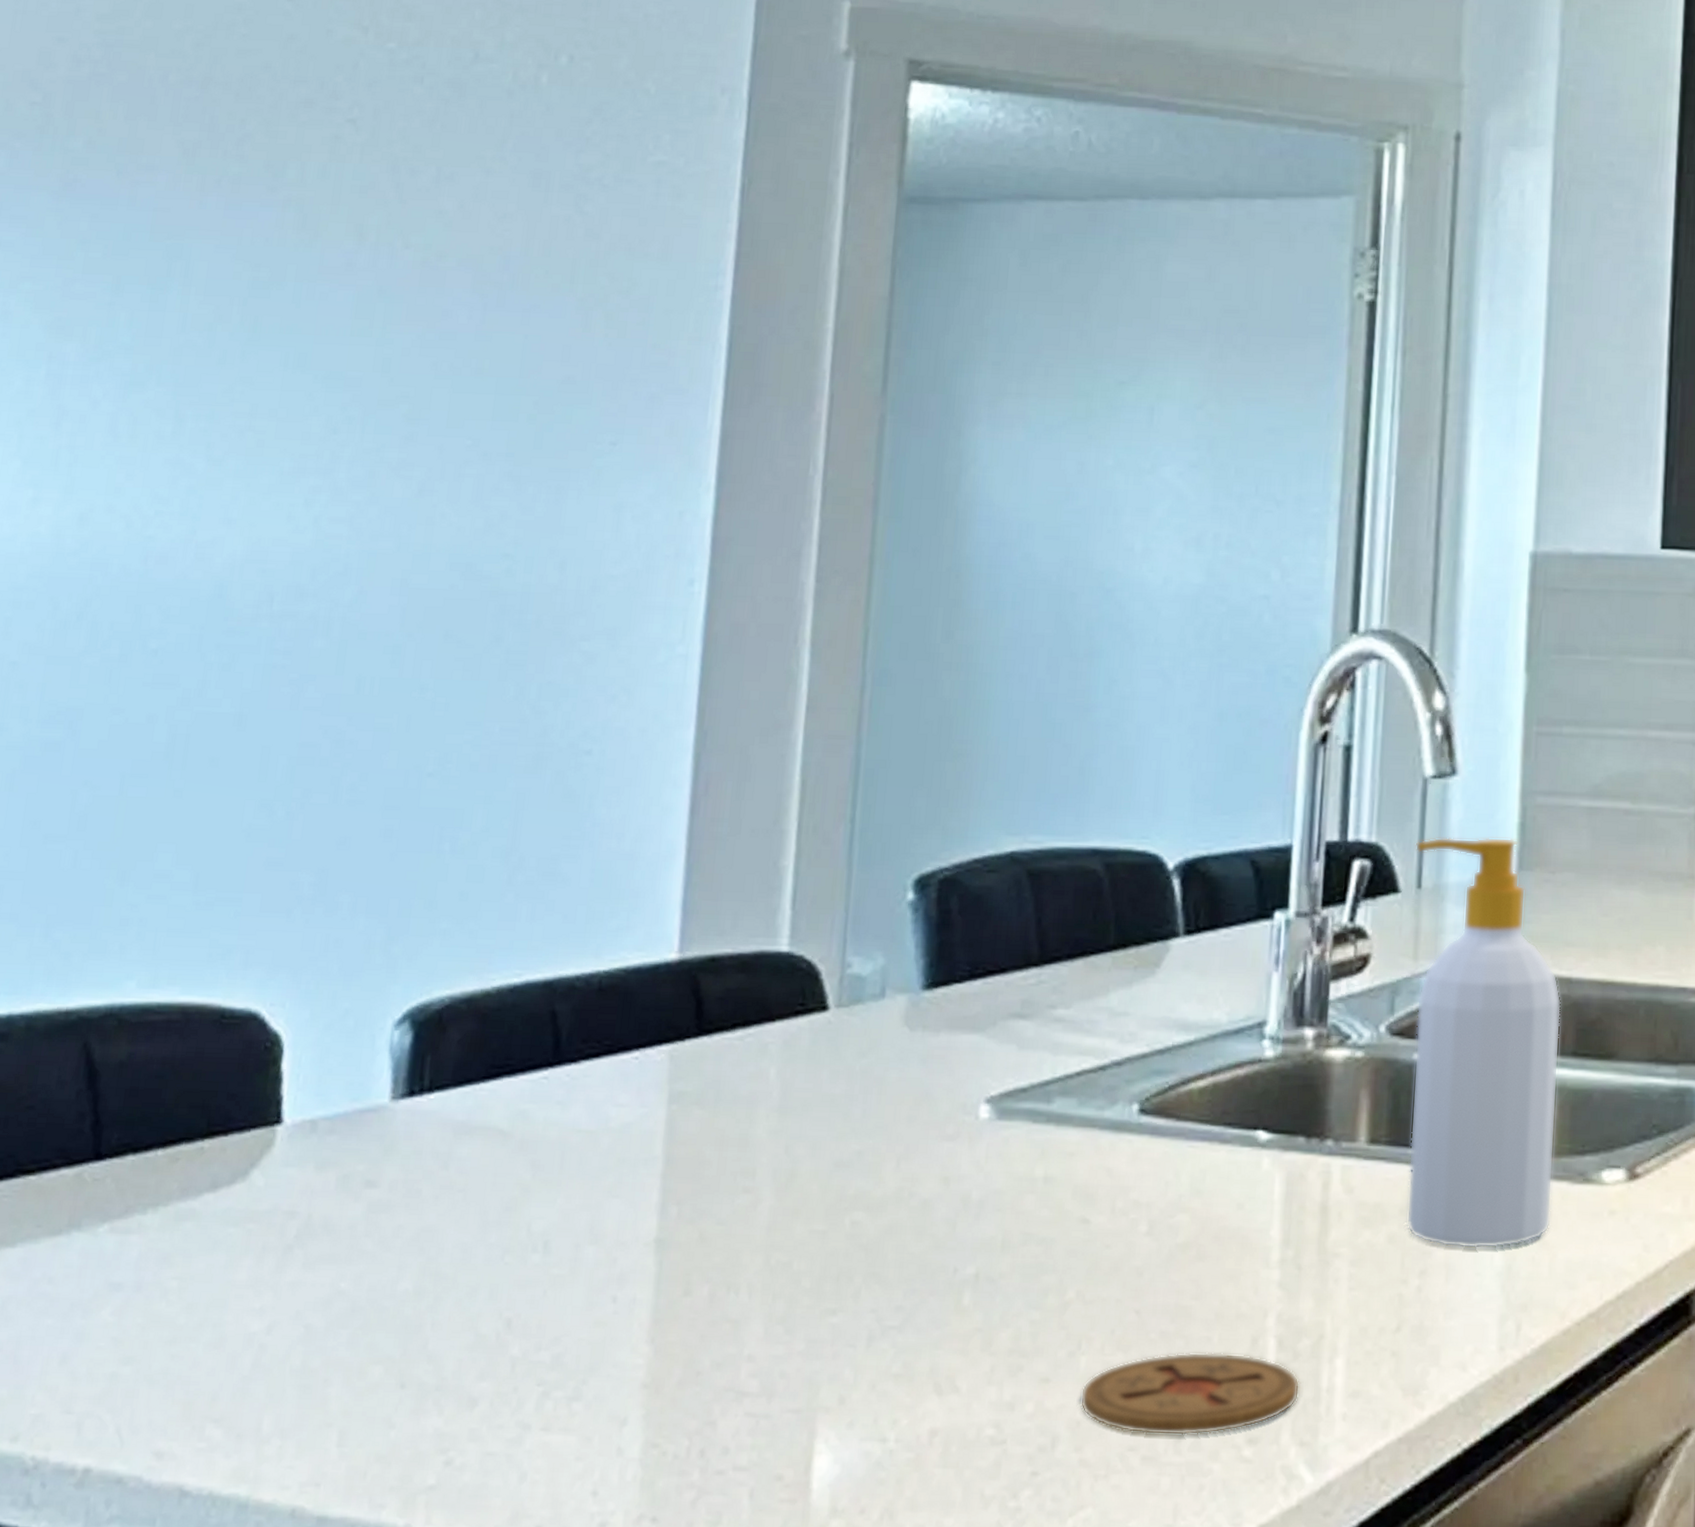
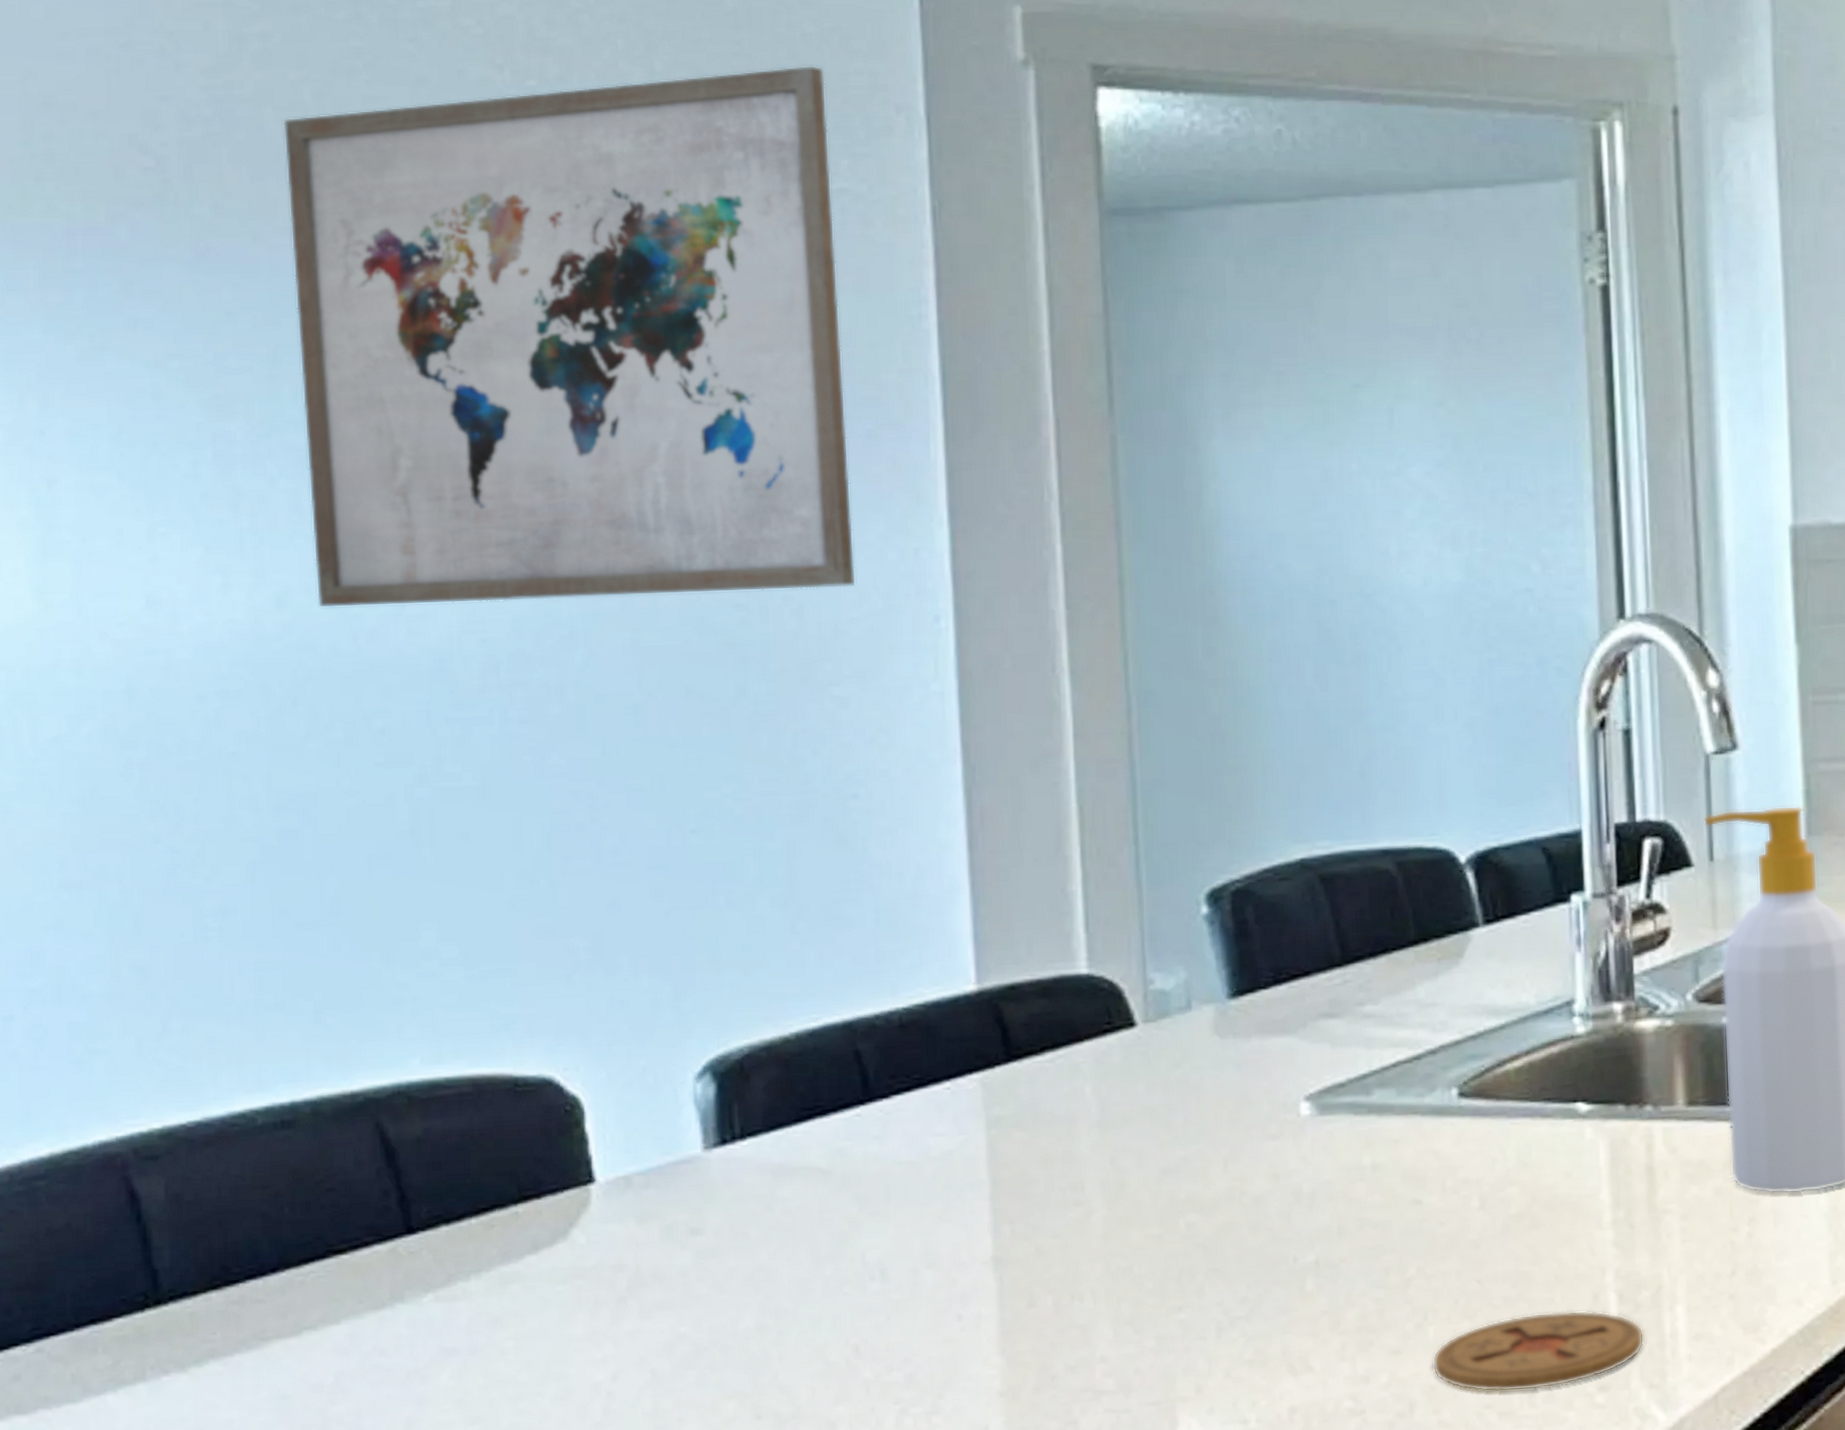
wall art: none [116,44,660,545] -> present [283,65,857,609]

